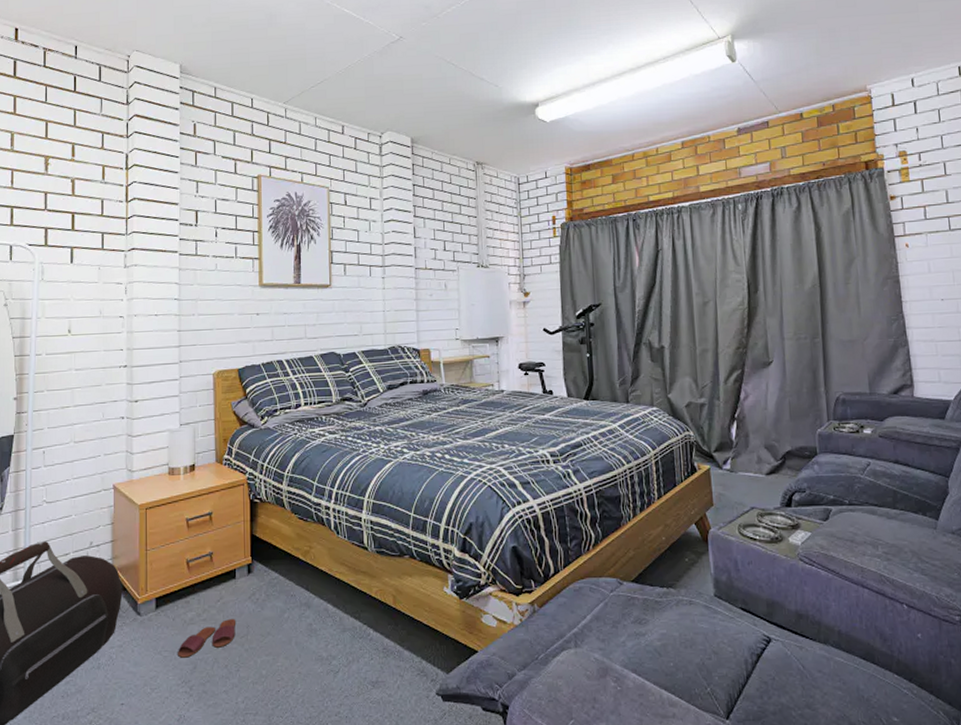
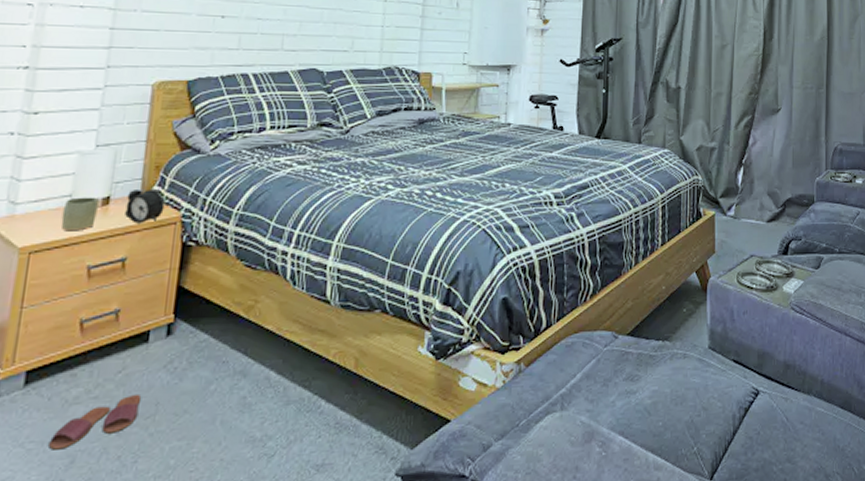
mug: none [164,465,187,492] -> present [60,197,98,232]
alarm clock: none [207,458,234,485] -> present [125,190,165,224]

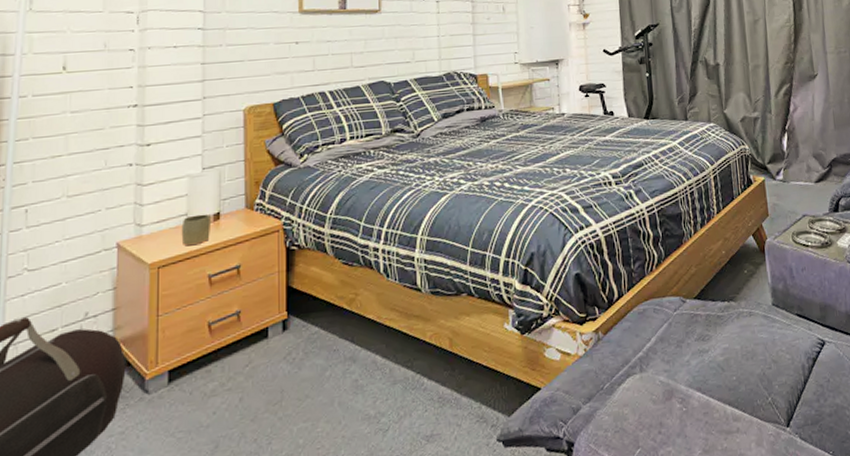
slippers: present [49,393,140,450] -> none [195,383,267,438]
alarm clock: present [125,190,165,224] -> none [234,203,267,234]

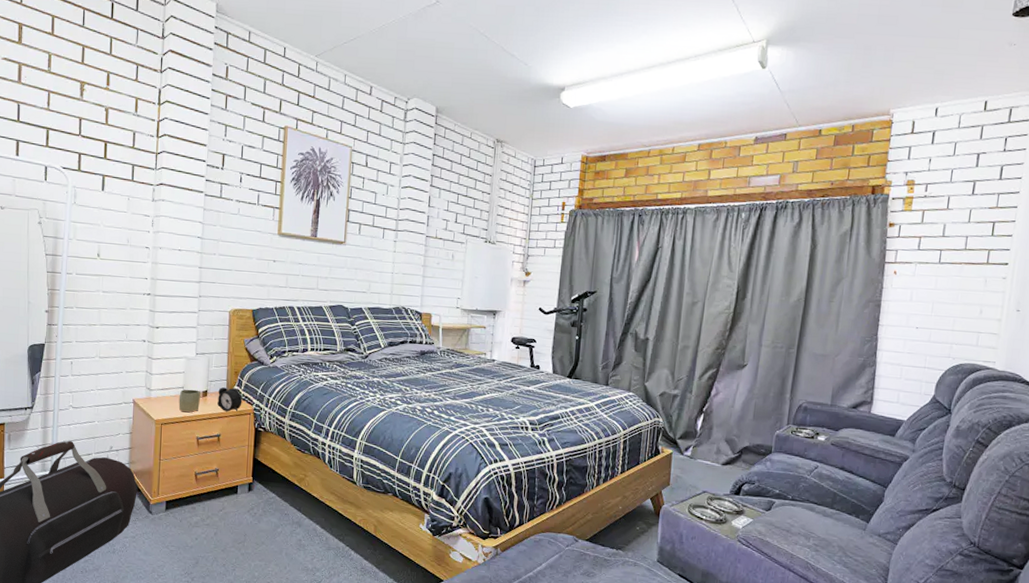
alarm clock: none [234,203,267,234] -> present [217,387,242,412]

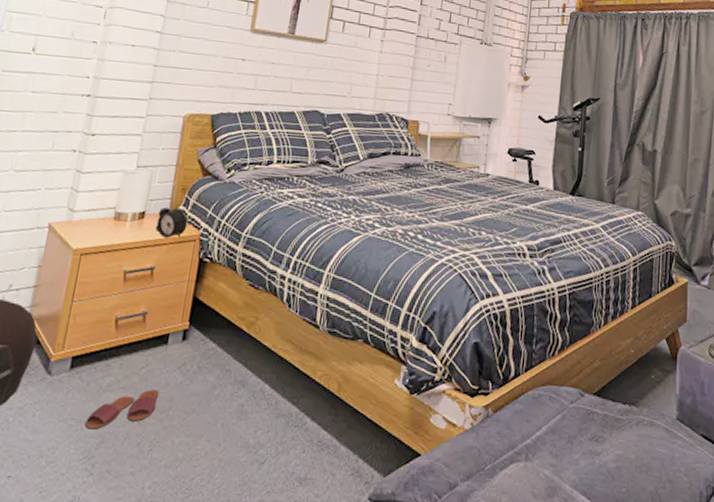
mug: present [178,389,200,413] -> none [106,210,136,240]
slippers: none [183,526,235,554] -> present [85,389,159,430]

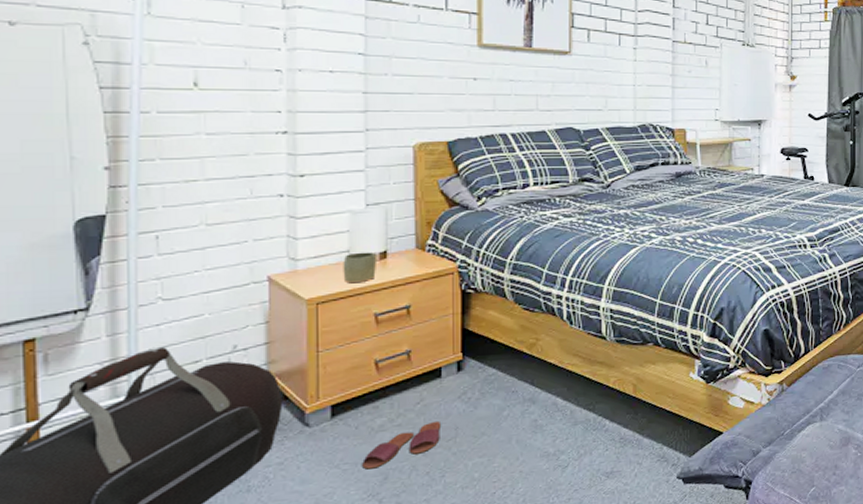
mug: none [106,210,136,240] -> present [343,252,376,284]
alarm clock: present [155,207,188,238] -> none [403,244,440,275]

